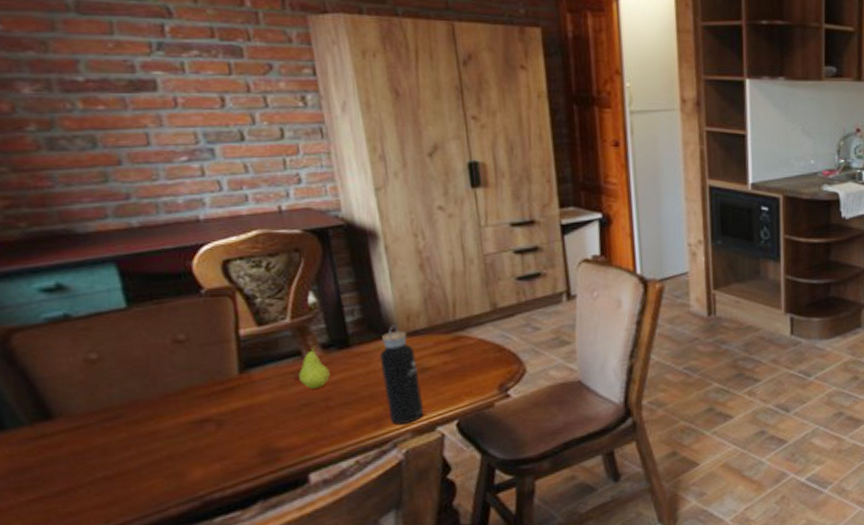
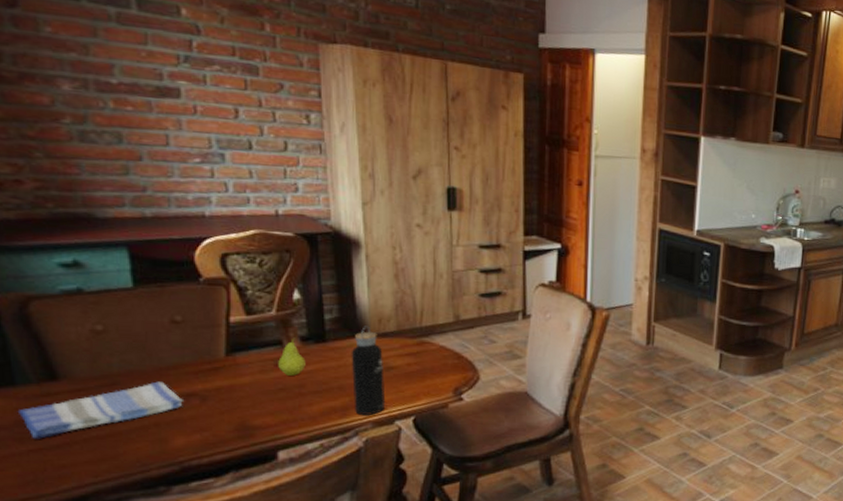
dish towel: none [10,409,197,487] -> present [17,381,183,439]

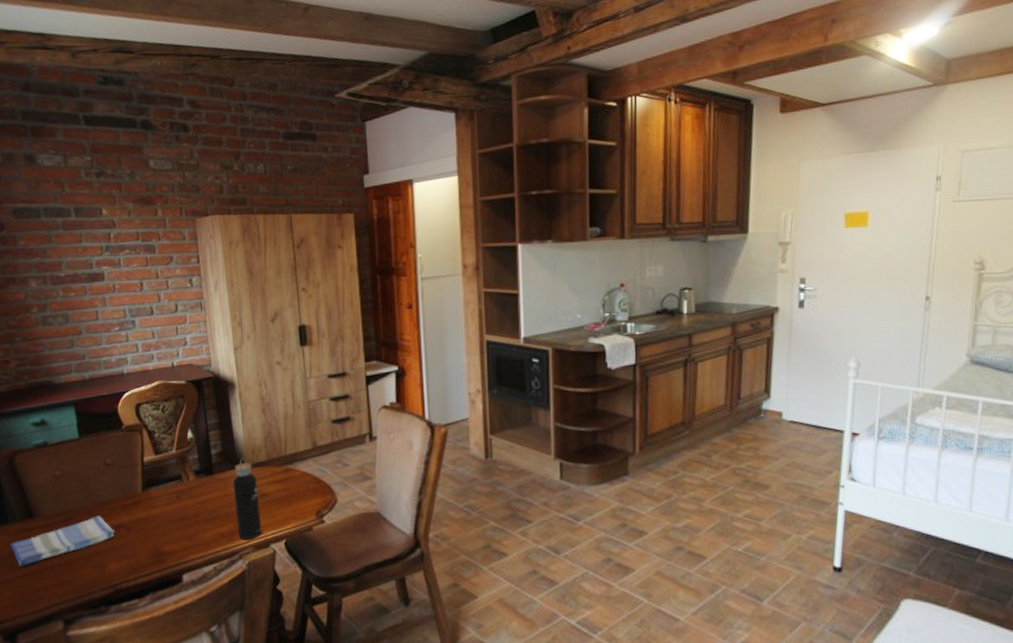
fruit: present [278,337,306,376] -> none [179,472,200,506]

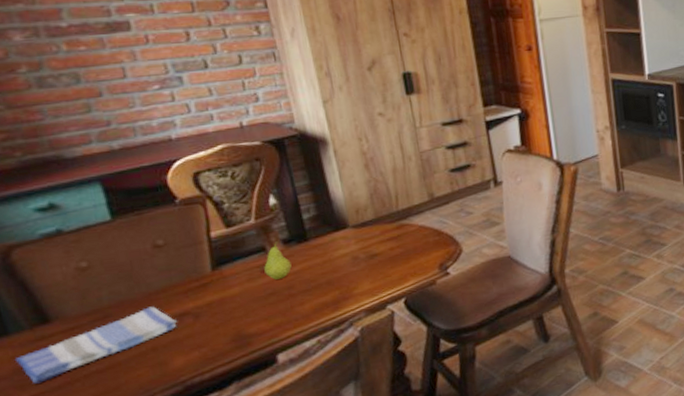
fruit: none [179,472,200,506] -> present [264,241,292,280]
water bottle: present [232,457,262,539] -> none [333,218,376,306]

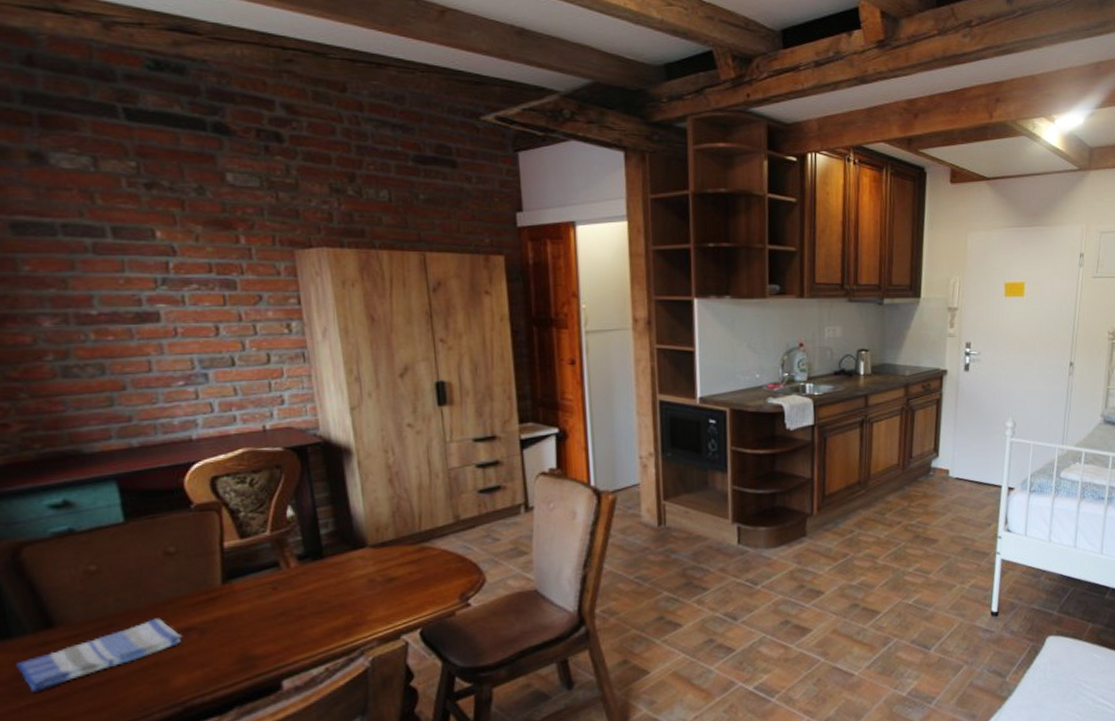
fruit: present [264,241,292,280] -> none [276,557,305,598]

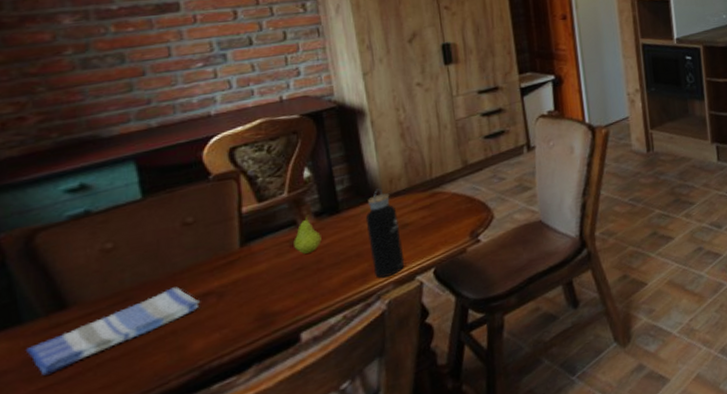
fruit: none [276,557,305,598] -> present [293,214,322,254]
water bottle: none [350,536,390,633] -> present [365,188,405,278]

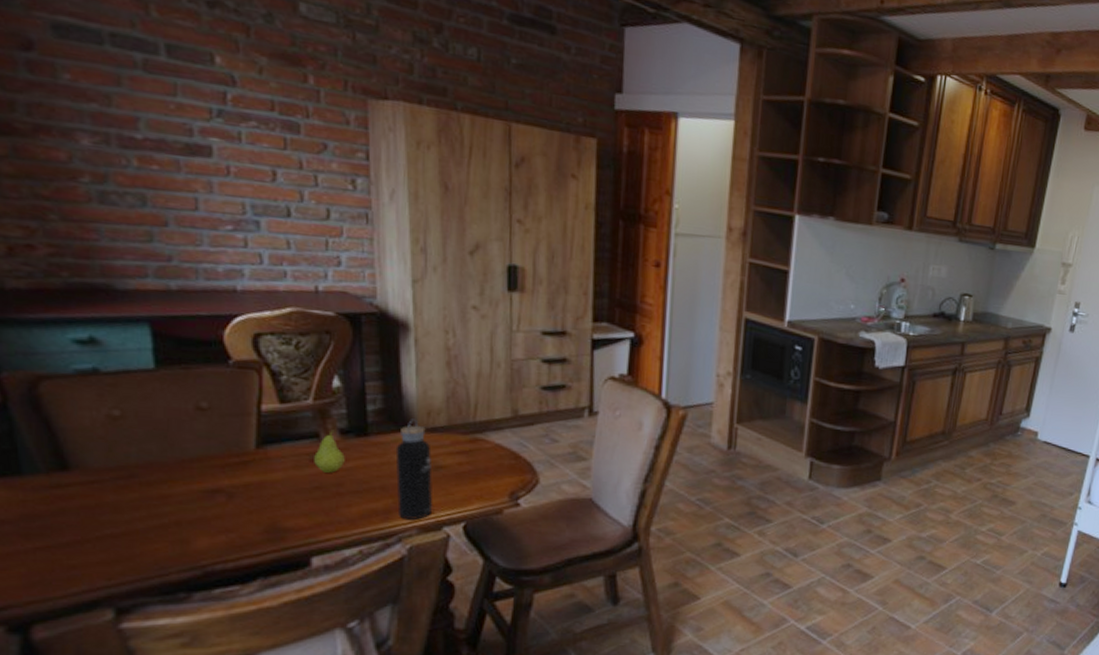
dish towel: present [25,286,200,376] -> none [23,475,207,536]

